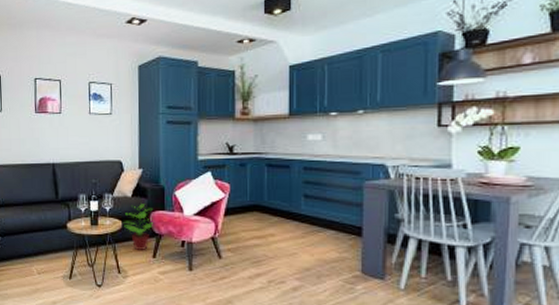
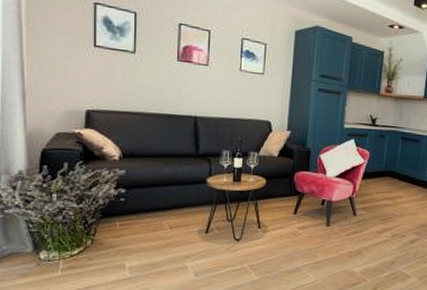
potted plant: present [123,204,153,251] -> none [267,164,298,208]

